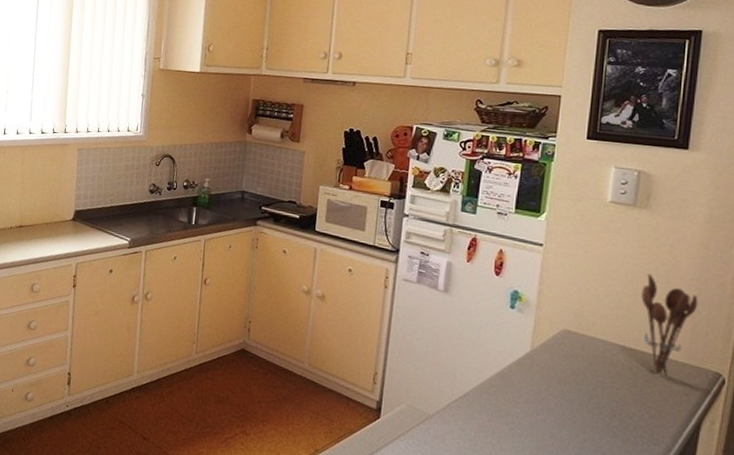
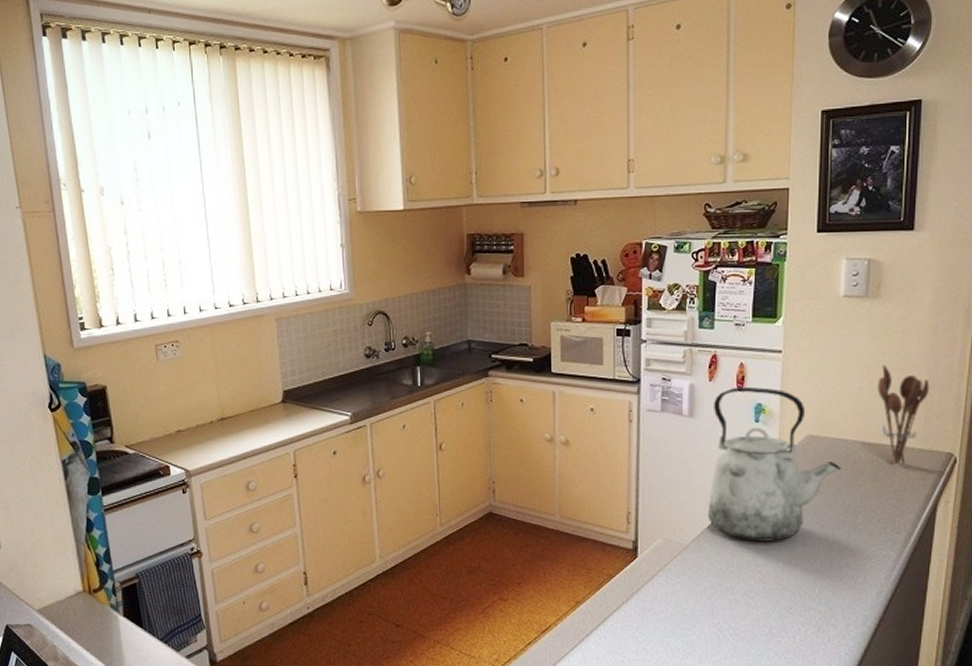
kettle: none [454,271,598,429] -> present [707,386,842,542]

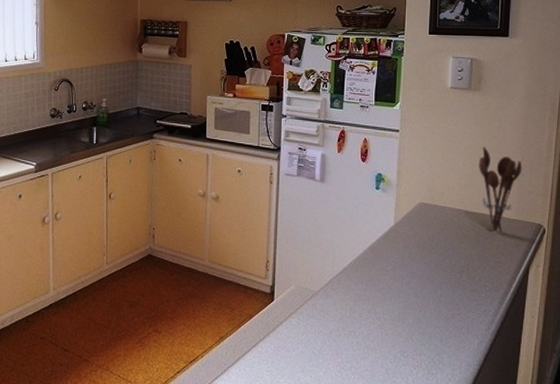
kettle: present [707,386,842,542] -> none [334,158,448,293]

